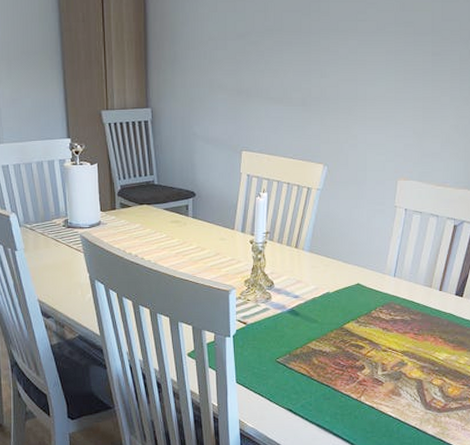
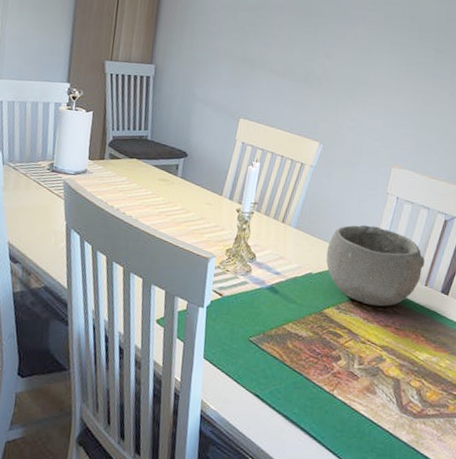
bowl: none [341,240,438,316] -> present [326,225,425,307]

